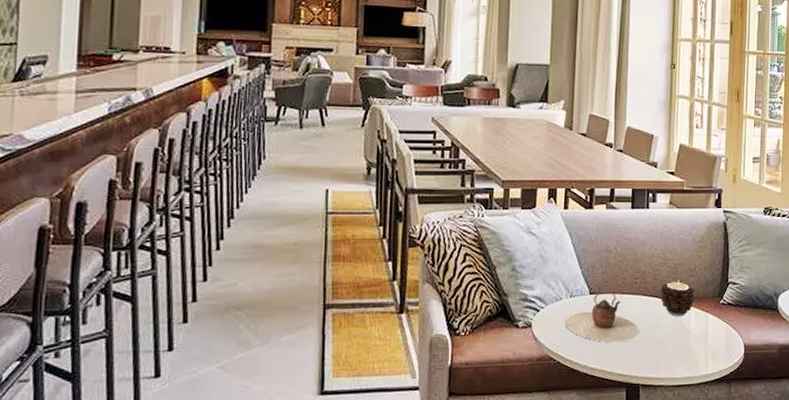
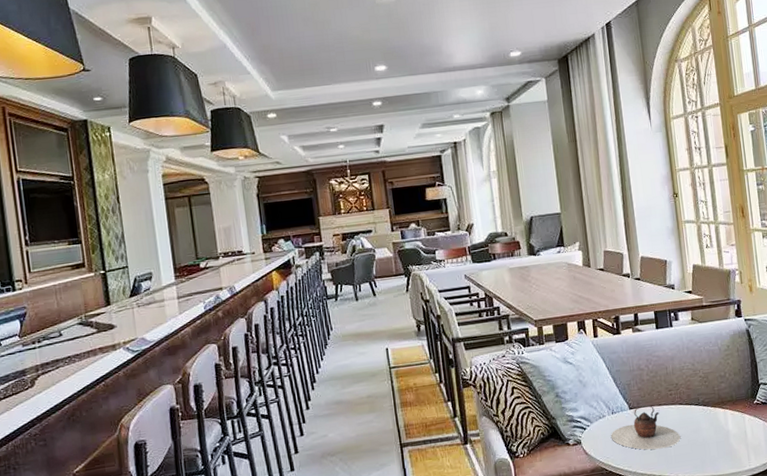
candle: present [660,280,695,316] -> none [694,387,730,420]

